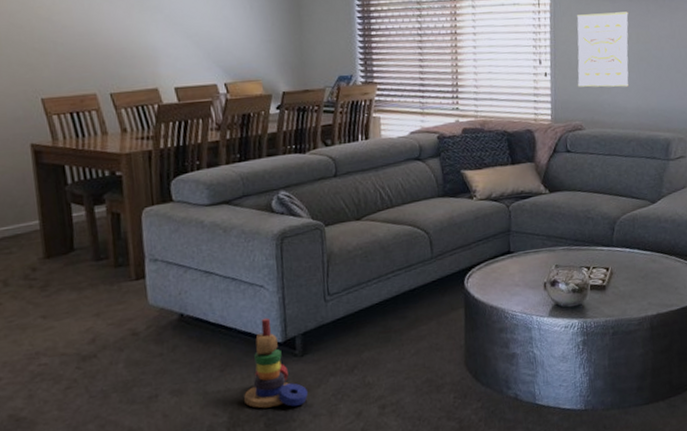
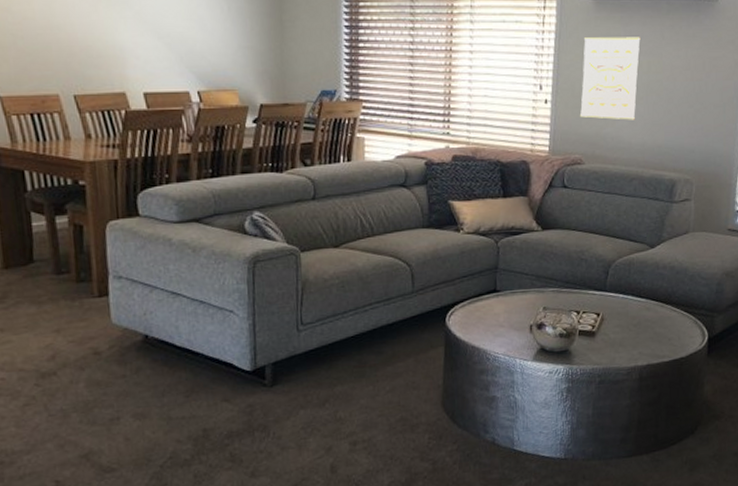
stacking toy: present [243,318,308,408] -> none [209,344,276,438]

